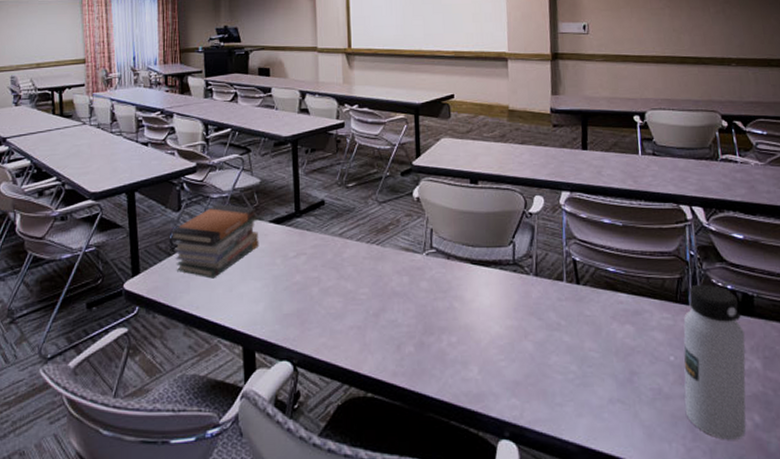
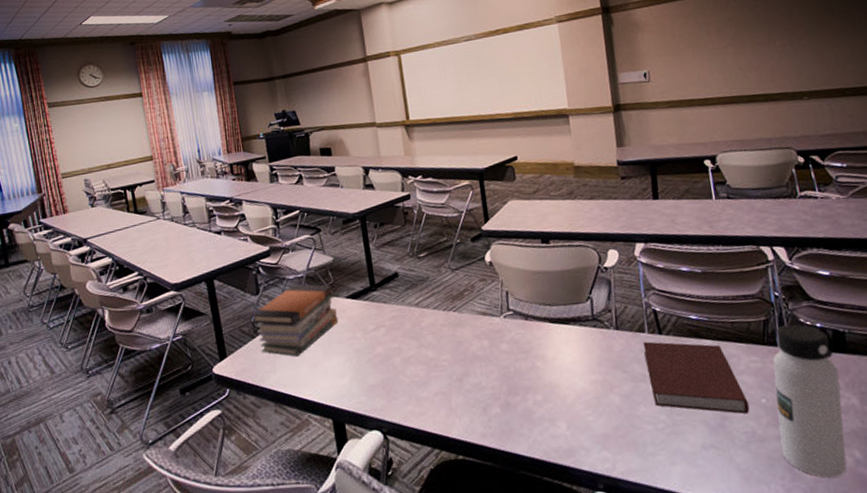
notebook: none [560,290,658,371] -> present [643,341,750,414]

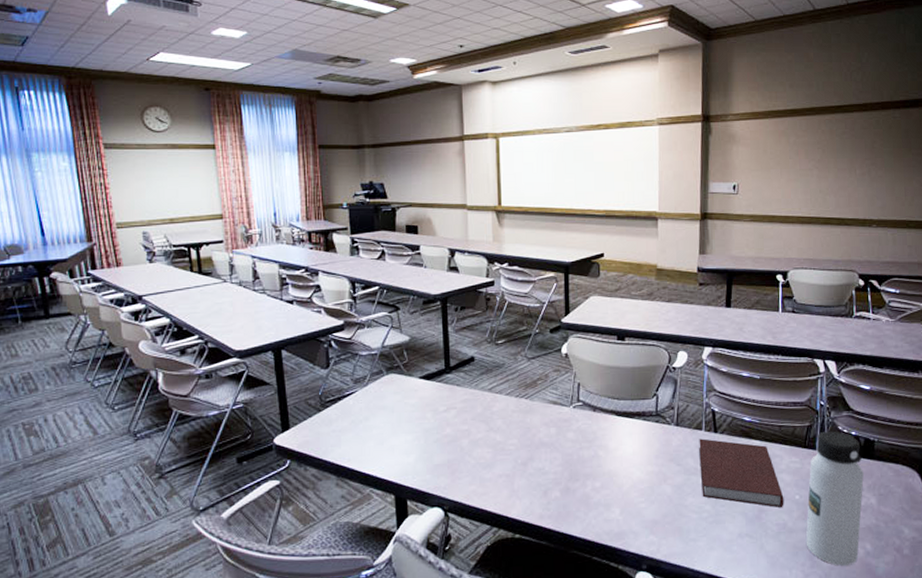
book stack: present [250,284,339,357] -> none [318,361,410,433]

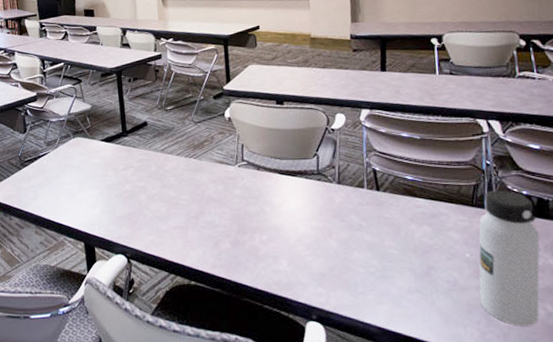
notebook: present [699,438,784,508] -> none [361,196,454,266]

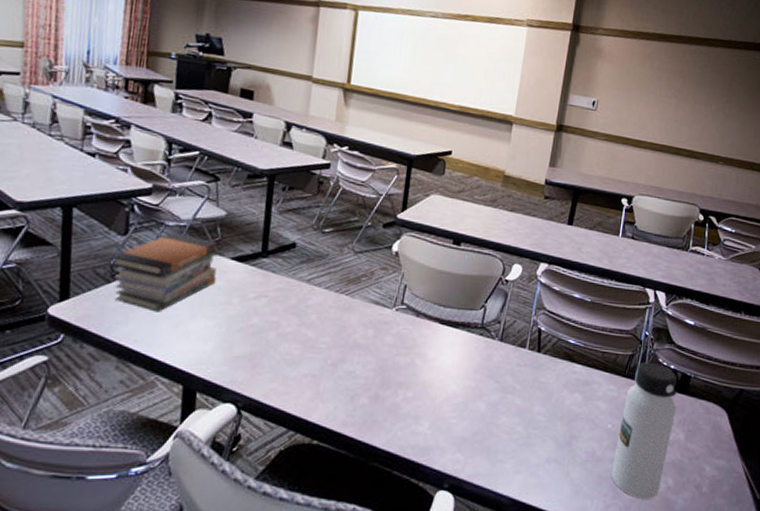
book stack: none [18,126,93,188] -> present [110,233,219,312]

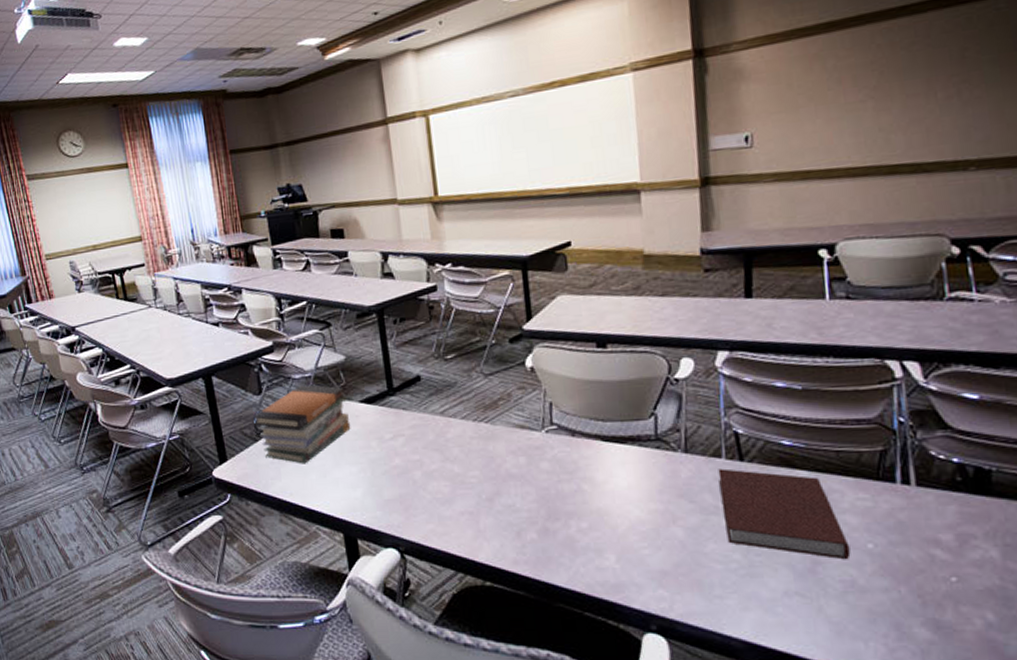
notebook: none [516,357,597,436] -> present [718,468,851,560]
water bottle: present [611,362,678,499] -> none [887,457,977,640]

